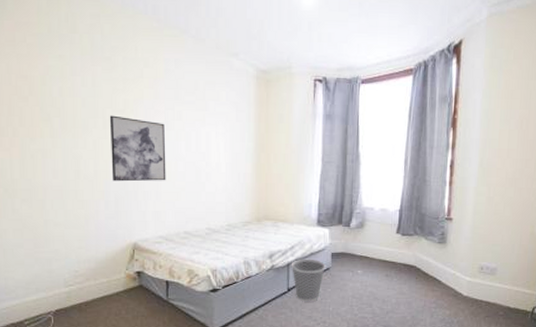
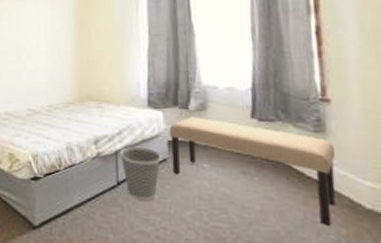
bench: none [333,233,451,309] -> present [169,116,336,226]

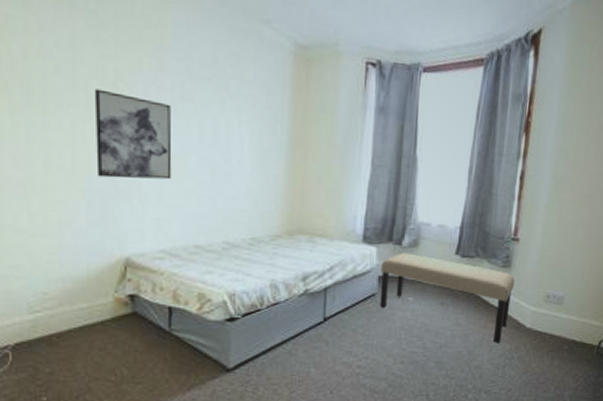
wastebasket: present [119,146,161,201] -> none [328,282,371,334]

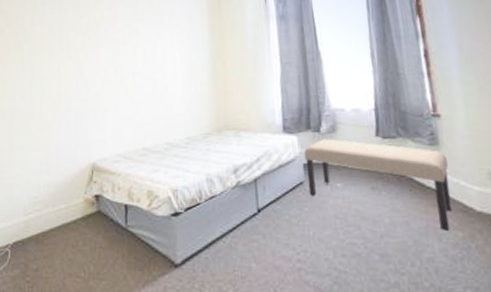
wall art: present [94,89,172,180] -> none [73,37,125,100]

